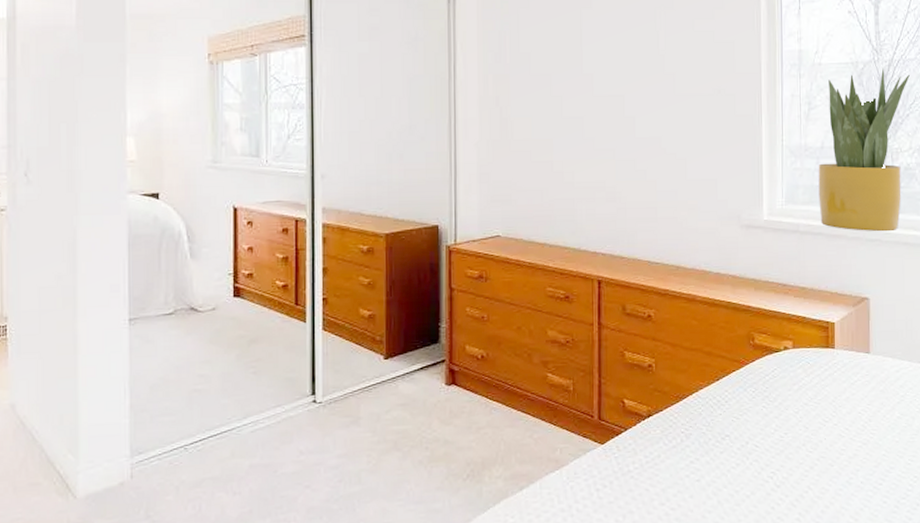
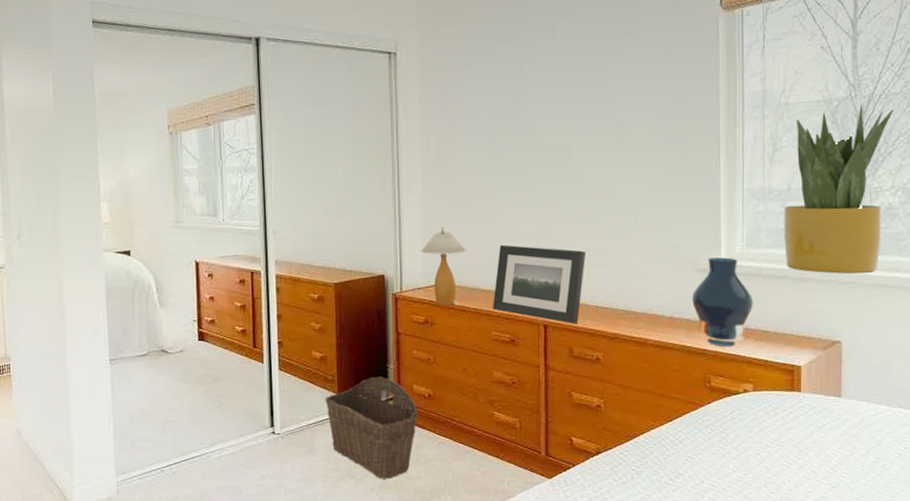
wicker basket: none [372,337,471,451] -> present [325,377,418,479]
table lamp: none [476,175,524,260] -> present [420,227,468,306]
picture frame: none [547,195,639,280] -> present [492,244,587,324]
vase: none [737,213,792,304] -> present [692,257,753,347]

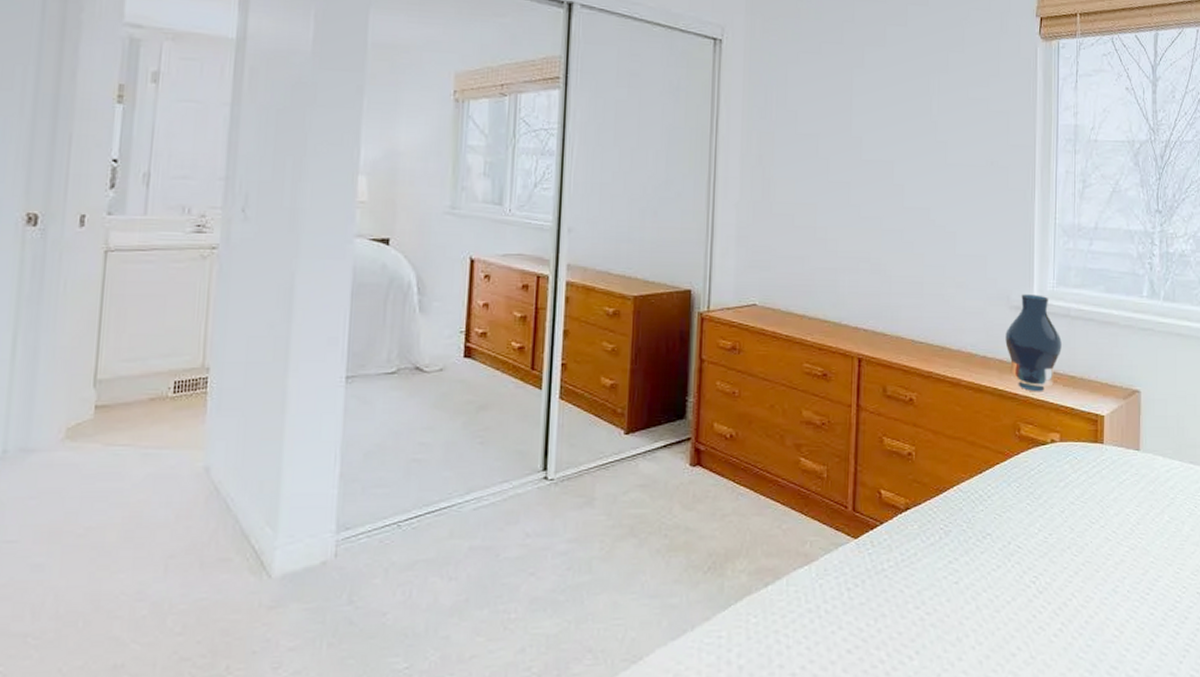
wicker basket: present [325,377,418,479] -> none [611,412,717,538]
table lamp: present [420,227,468,306] -> none [732,239,783,331]
picture frame: present [492,244,587,324] -> none [805,264,905,359]
planter: present [784,104,893,275] -> none [1091,148,1186,321]

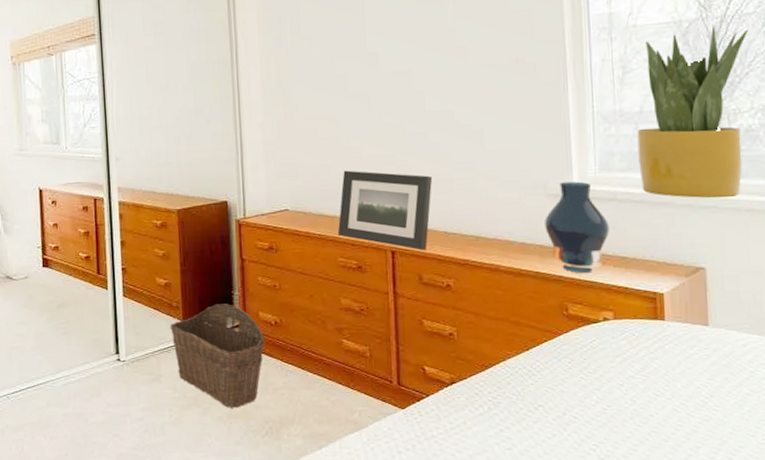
wicker basket: none [611,412,717,538] -> present [170,304,265,408]
picture frame: none [805,264,905,359] -> present [337,170,433,251]
planter: none [1091,148,1186,321] -> present [637,25,748,199]

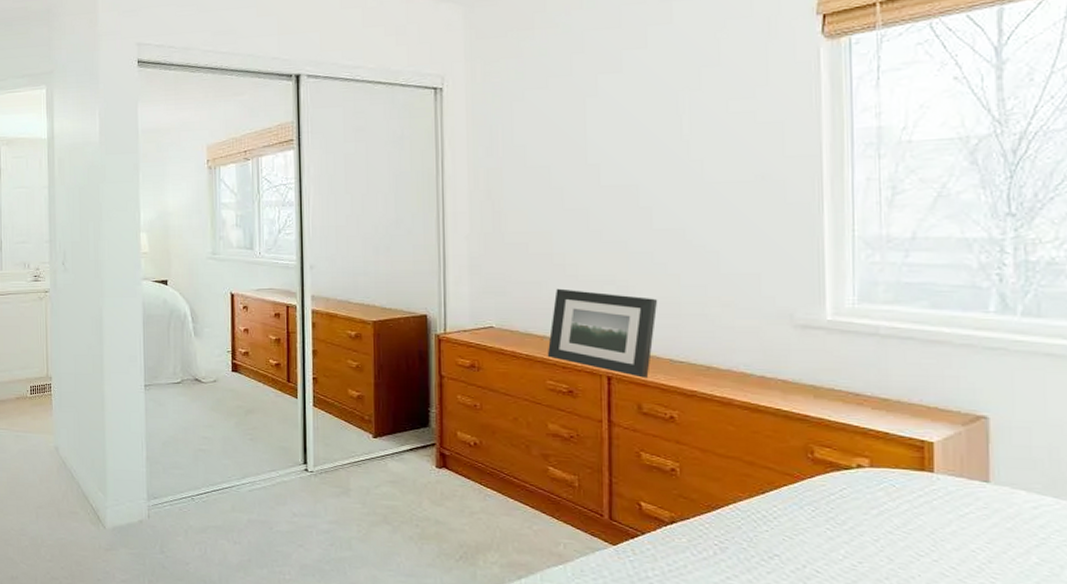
wicker basket: present [170,304,265,408] -> none [361,420,463,529]
vase: present [544,181,610,274] -> none [789,312,868,415]
planter: present [637,25,748,199] -> none [907,142,1055,339]

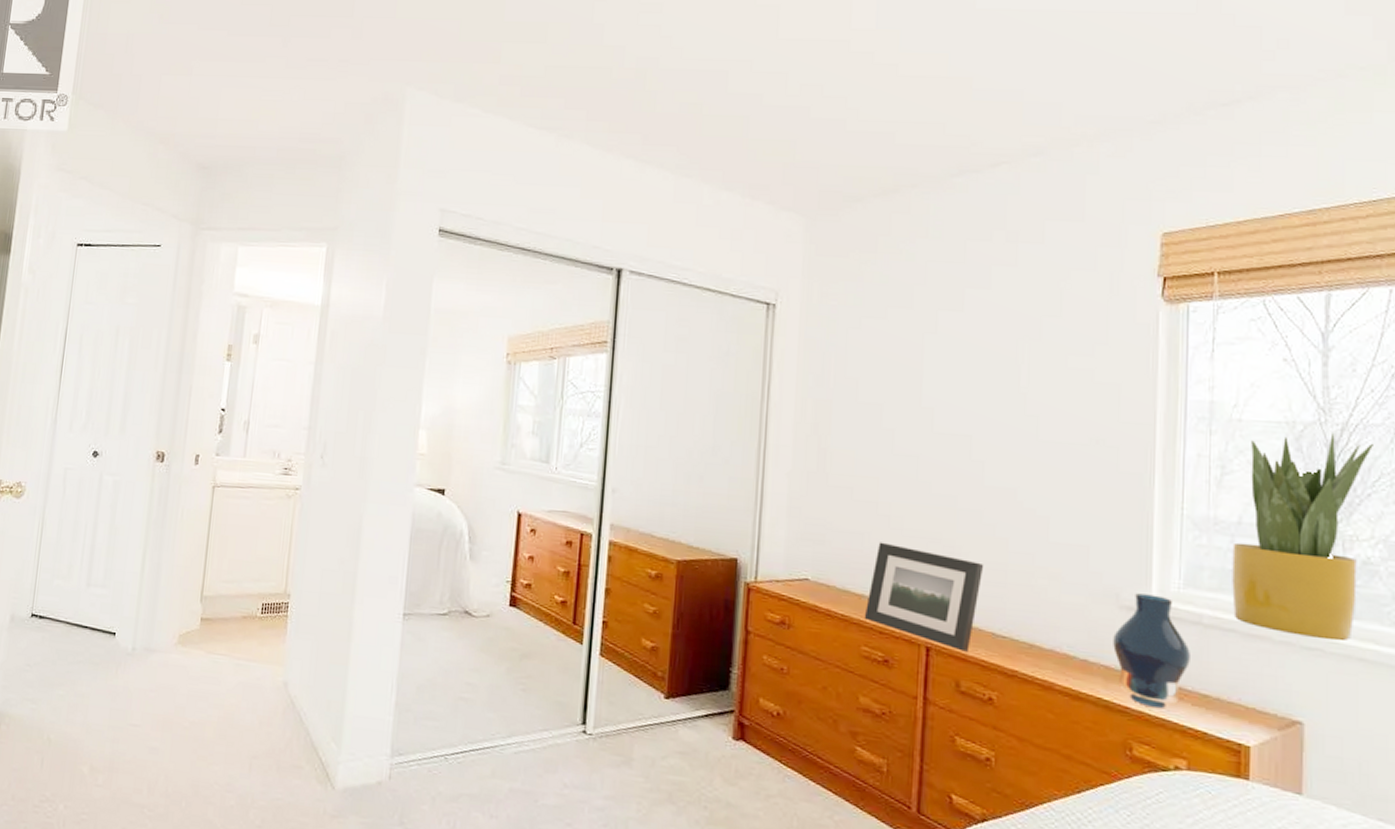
vase: none [789,312,868,415] -> present [1113,593,1190,710]
planter: none [907,142,1055,339] -> present [1232,432,1373,642]

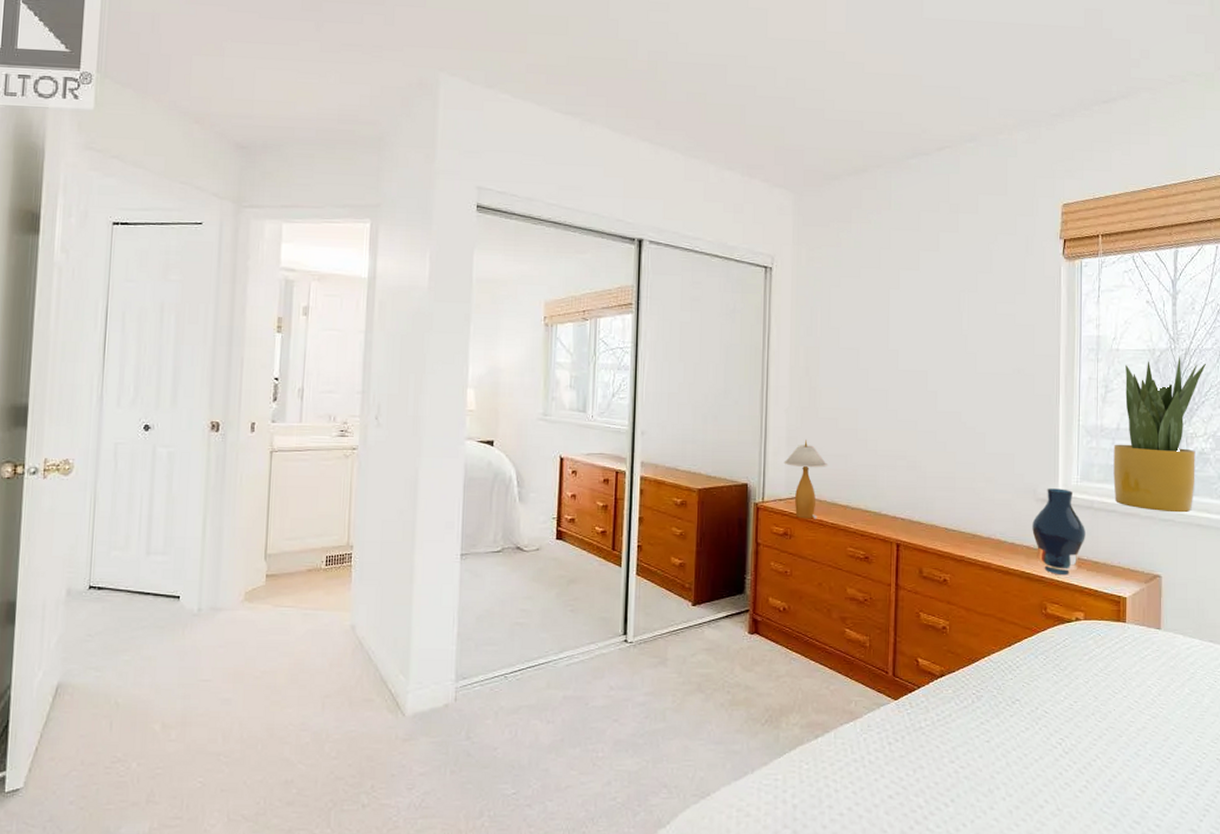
table lamp: none [783,511,840,608] -> present [783,440,829,519]
picture frame: present [864,542,984,652] -> none [849,462,939,545]

